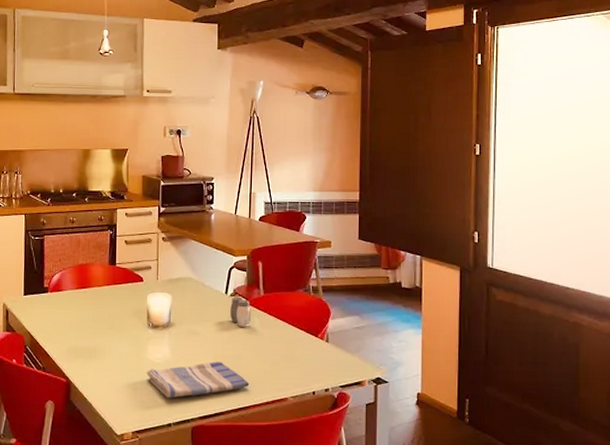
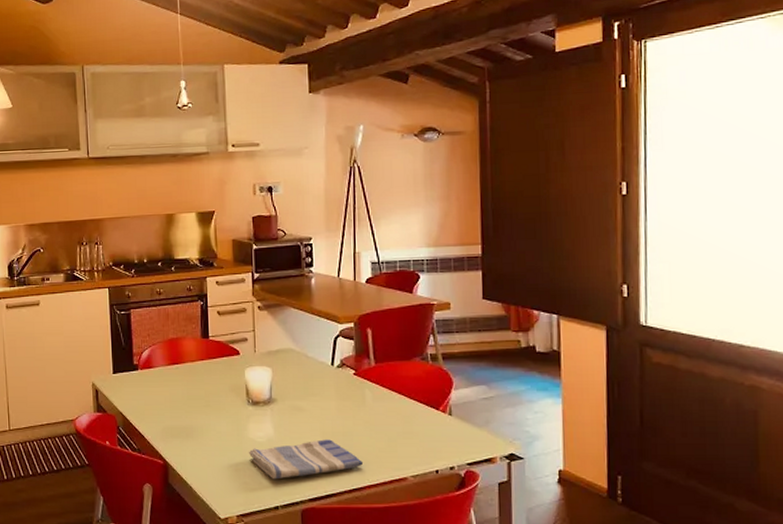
salt and pepper shaker: present [230,296,252,327] -> none [338,368,362,401]

